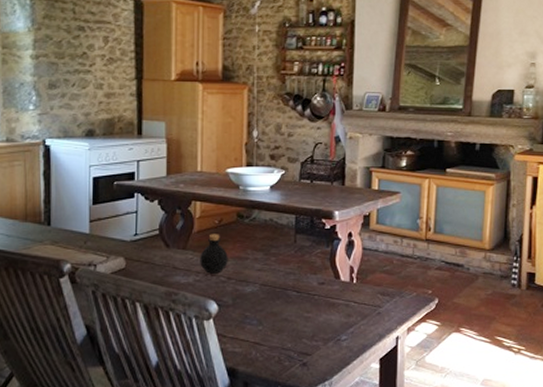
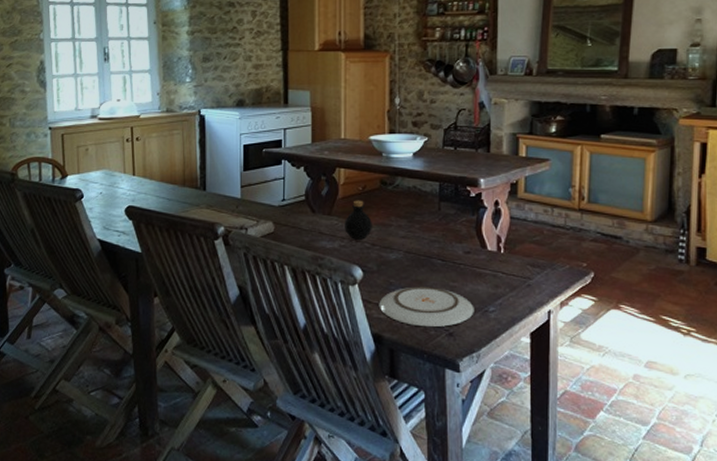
plate: none [233,319,327,359] -> present [379,286,474,328]

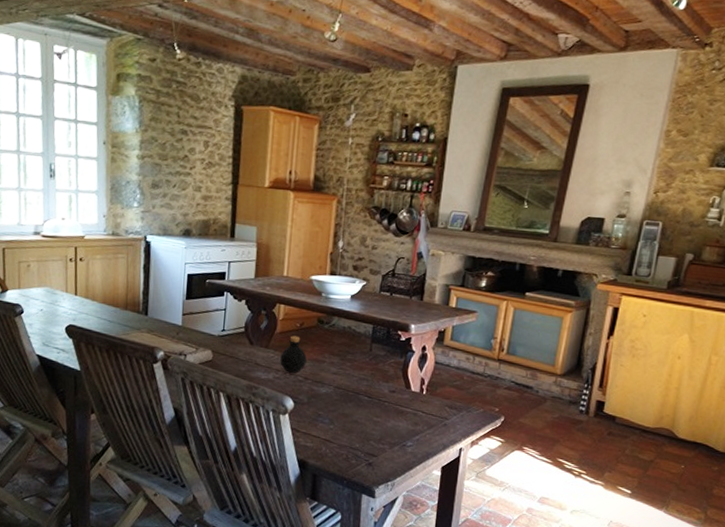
plate: present [379,286,474,328] -> none [306,419,394,457]

